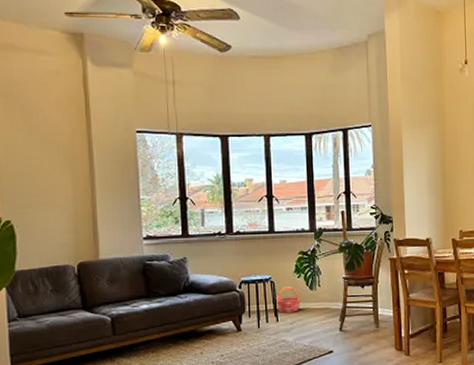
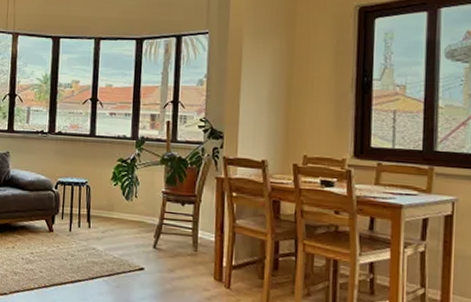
basket: present [276,285,300,313] -> none [90,192,115,221]

